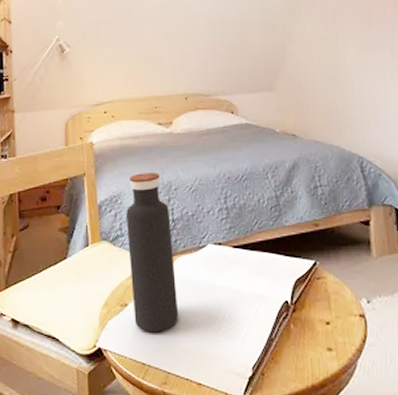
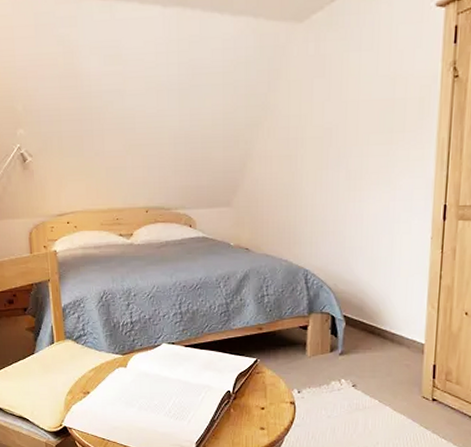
water bottle: present [126,172,179,333] -> none [88,280,135,415]

